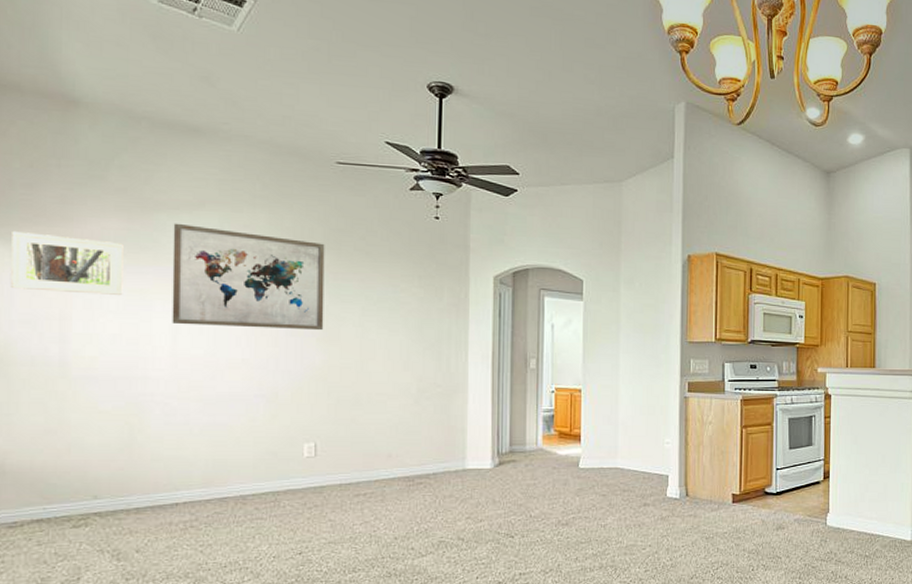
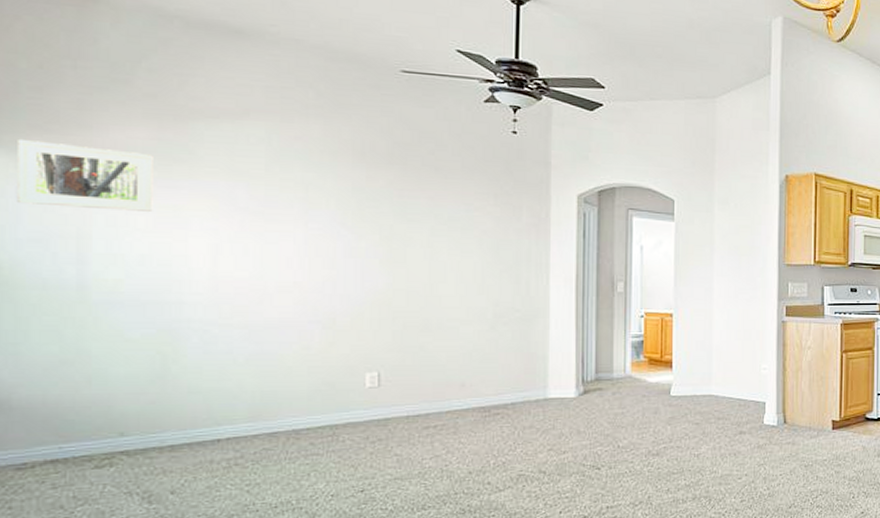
wall art: present [172,223,325,331] -> none [211,133,388,252]

